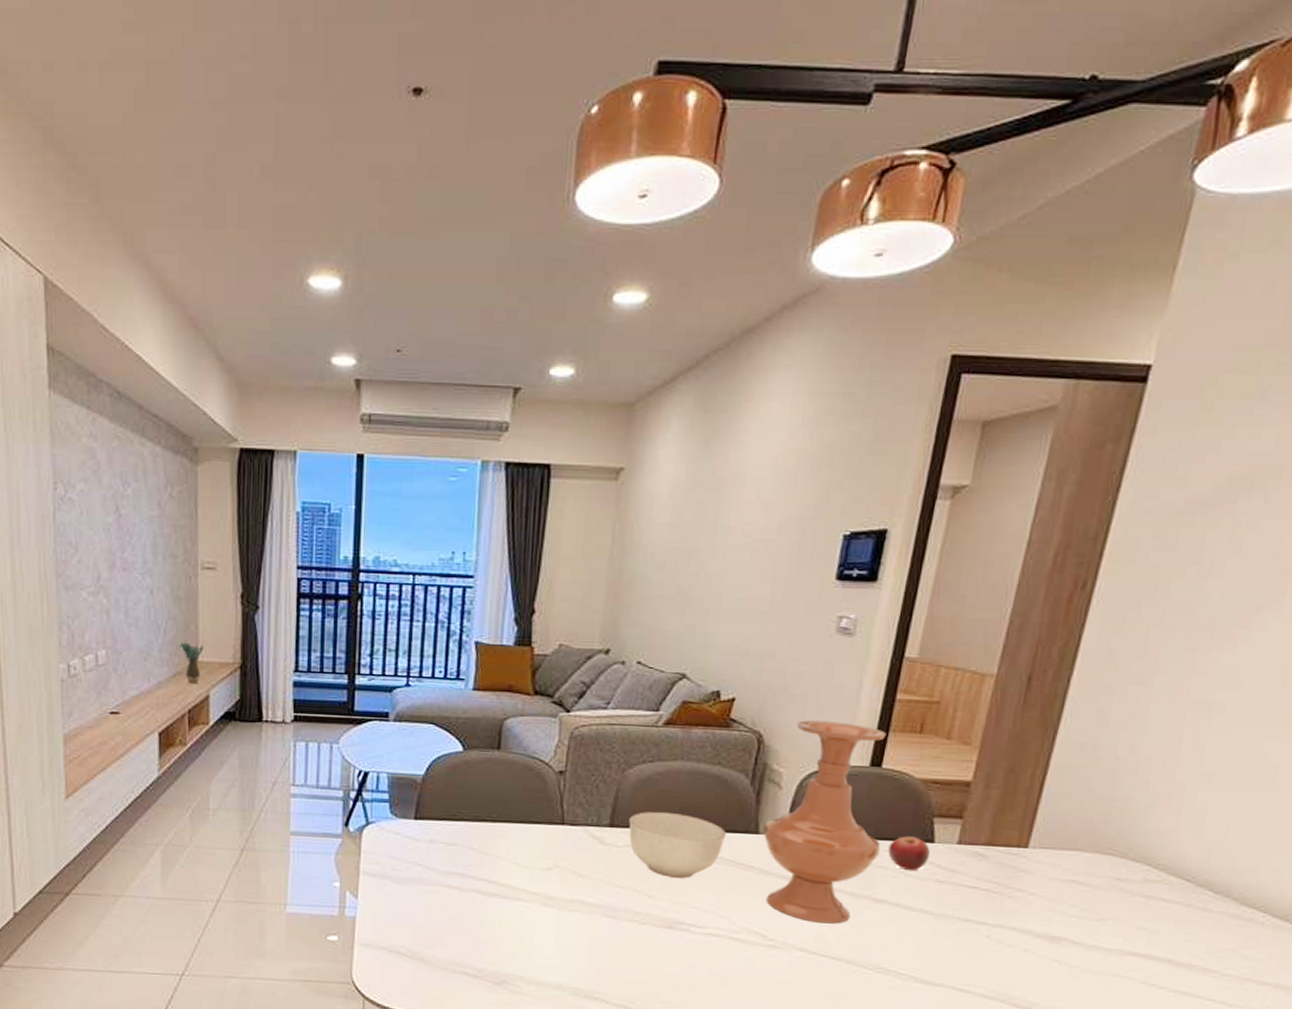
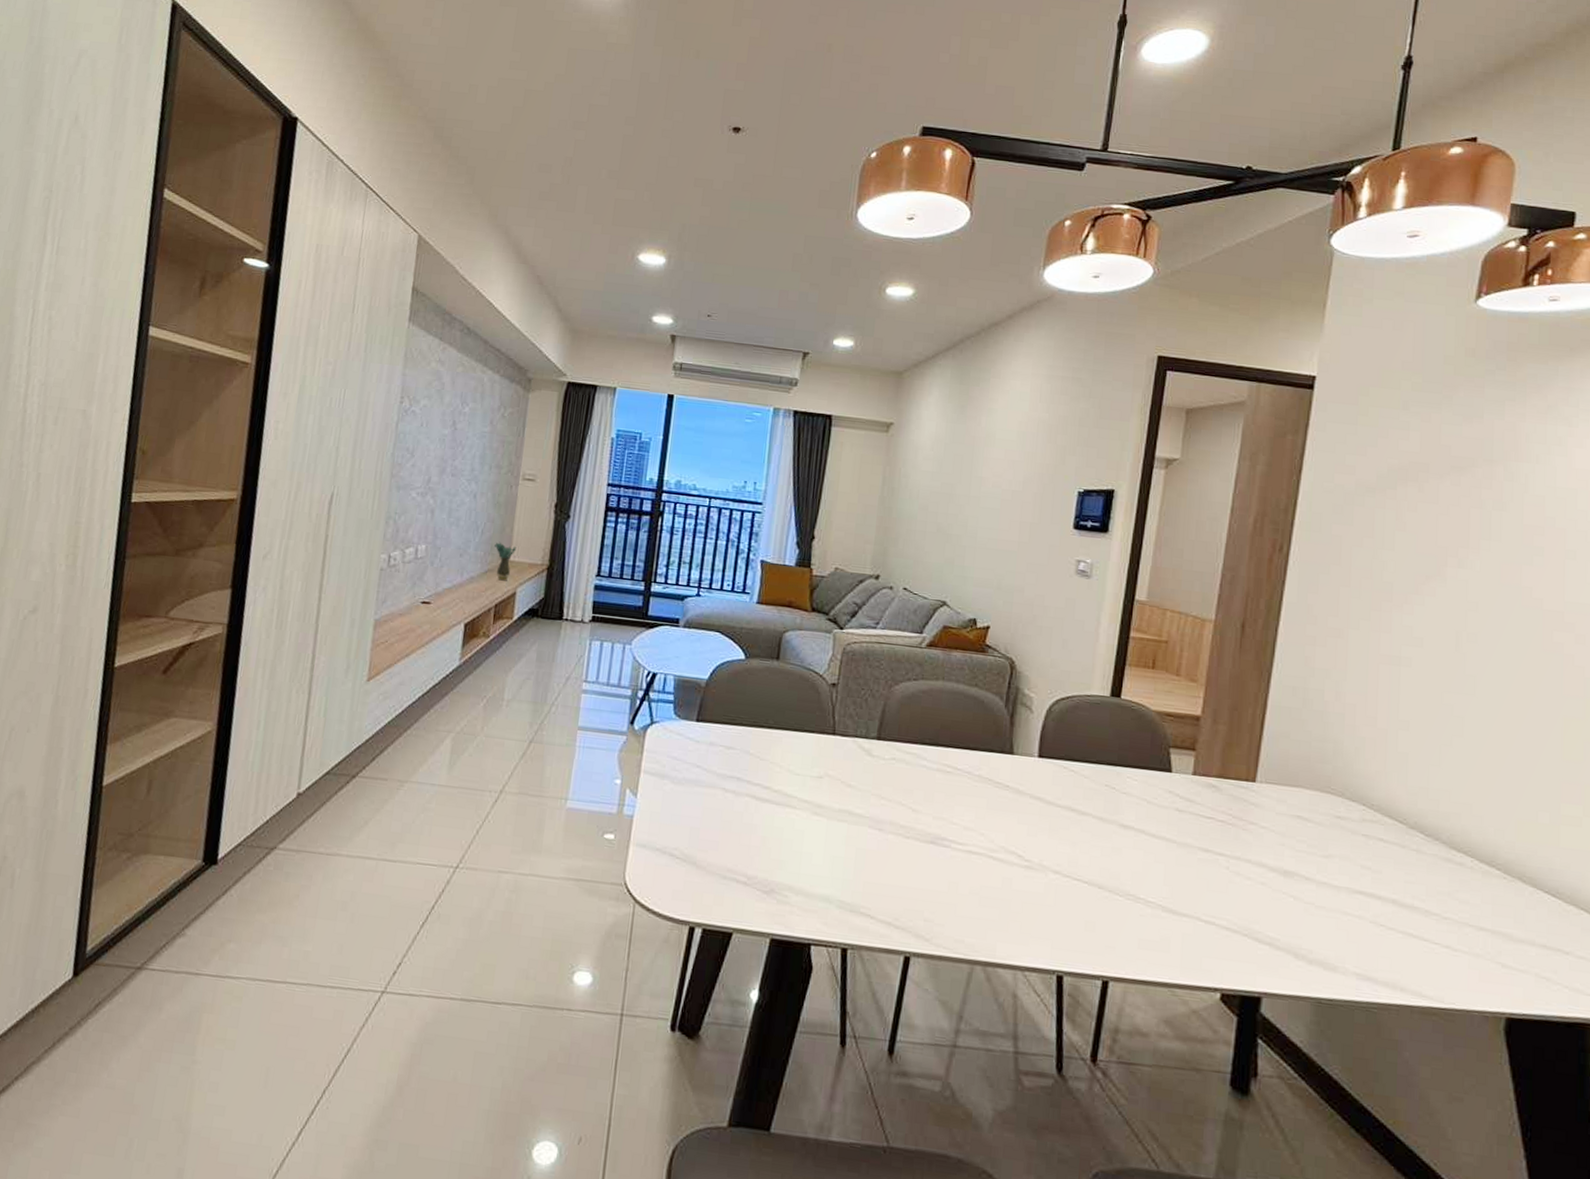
bowl: present [628,811,727,878] -> none [894,727,984,794]
vase: present [763,720,887,924] -> none [1017,650,1124,848]
fruit: present [888,836,930,871] -> none [1131,764,1168,799]

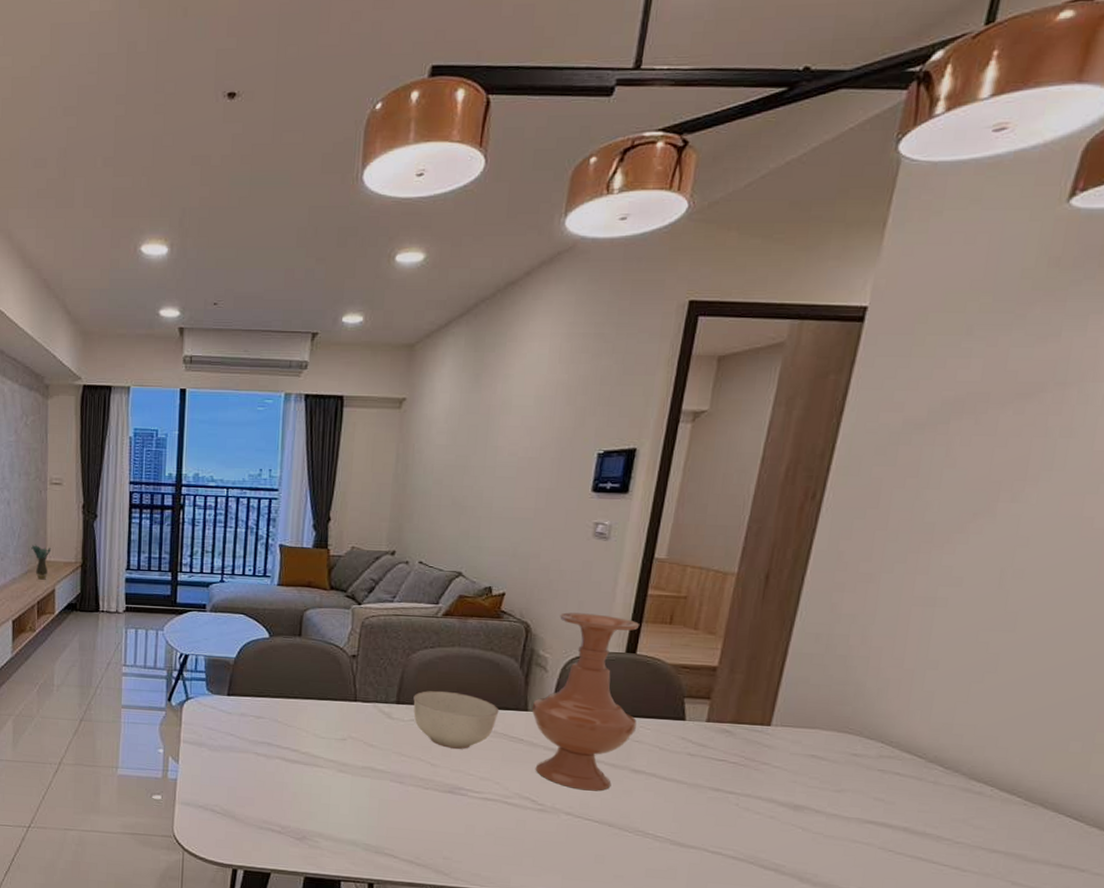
bowl: none [894,727,984,794] -> present [413,690,499,749]
vase: none [1017,650,1124,848] -> present [531,612,640,791]

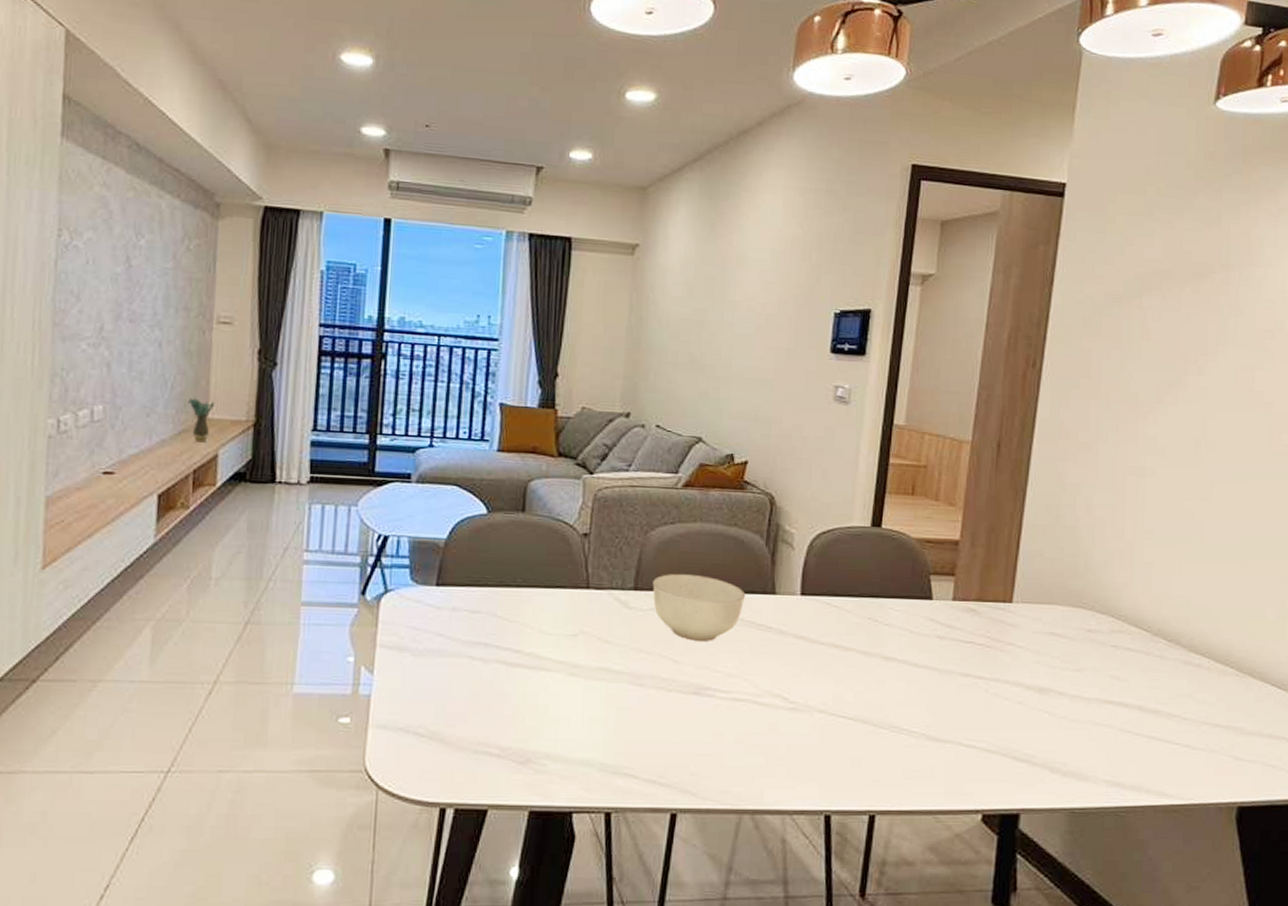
vase: present [531,612,640,791] -> none [779,483,885,684]

